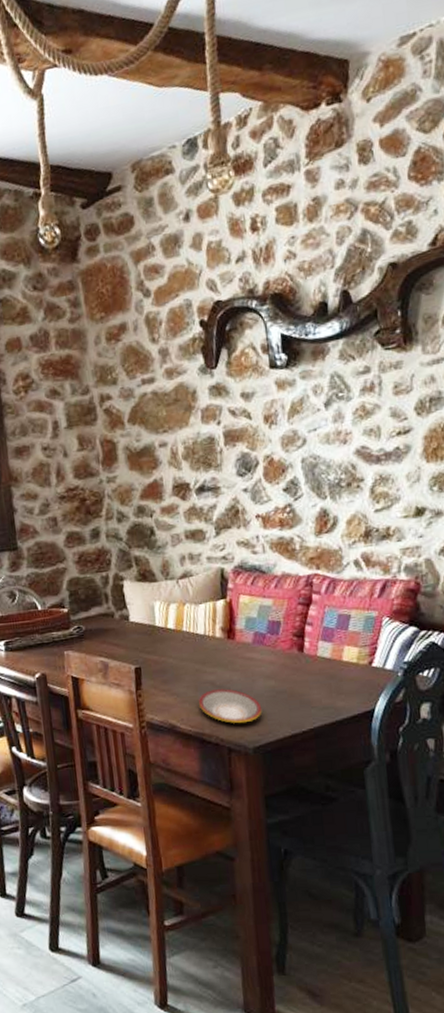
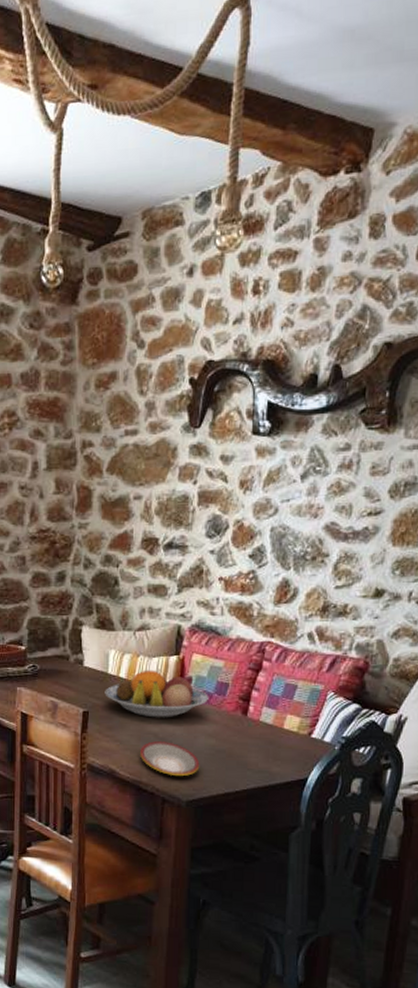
fruit bowl: none [154,614,262,666] -> present [105,668,208,718]

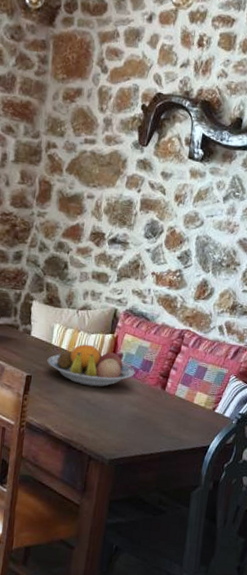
plate: present [140,741,200,777] -> none [73,406,123,438]

